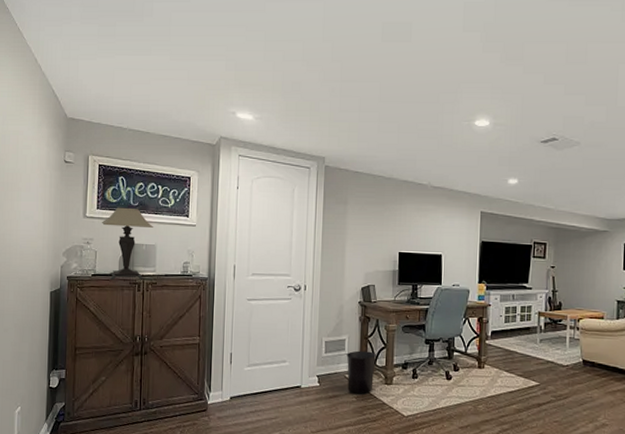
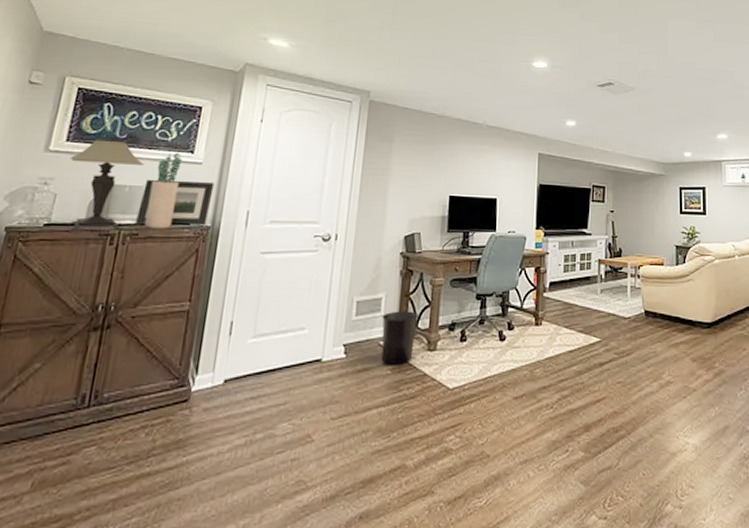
picture frame: none [154,239,207,277] -> present [135,179,215,226]
vase: none [159,215,181,280] -> present [144,151,183,230]

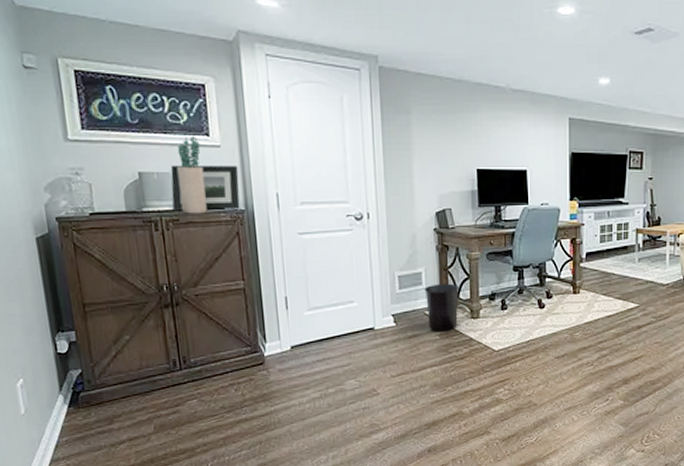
table lamp: present [69,139,144,231] -> none [91,126,164,219]

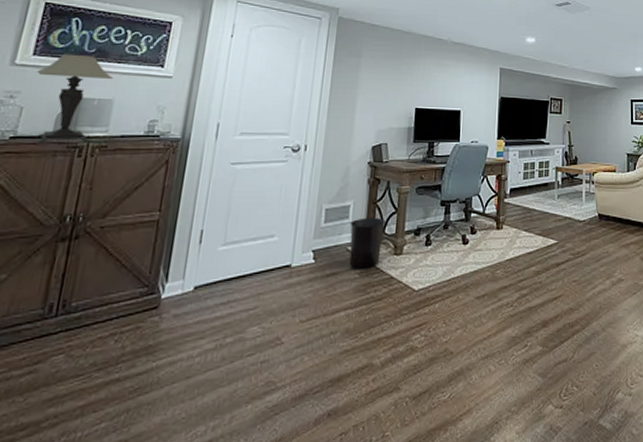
table lamp: none [91,126,164,219] -> present [35,53,113,143]
picture frame: present [170,164,240,211] -> none [104,92,185,138]
vase: present [176,134,207,215] -> none [113,65,153,142]

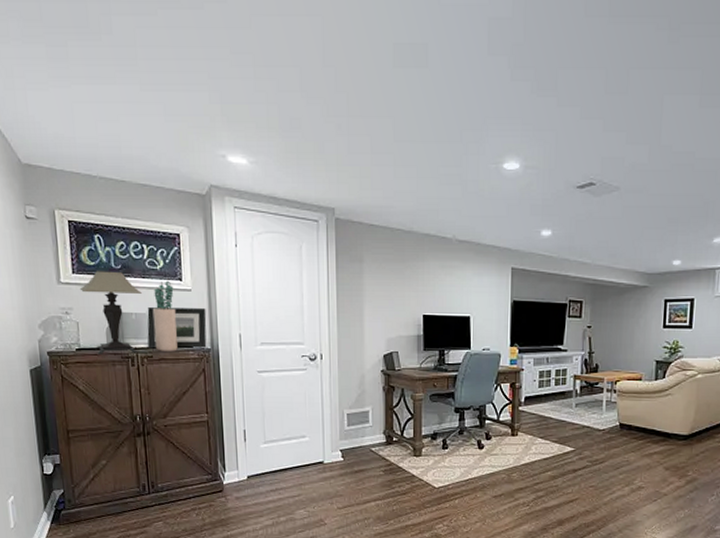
picture frame: none [104,92,185,138] -> present [147,306,207,349]
vase: none [113,65,153,142] -> present [152,279,178,353]
waste bin: present [349,217,385,268] -> none [371,422,403,466]

